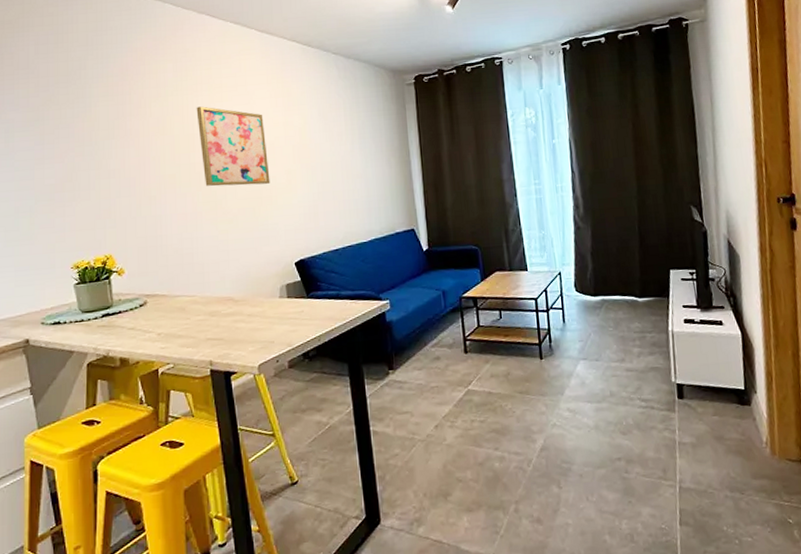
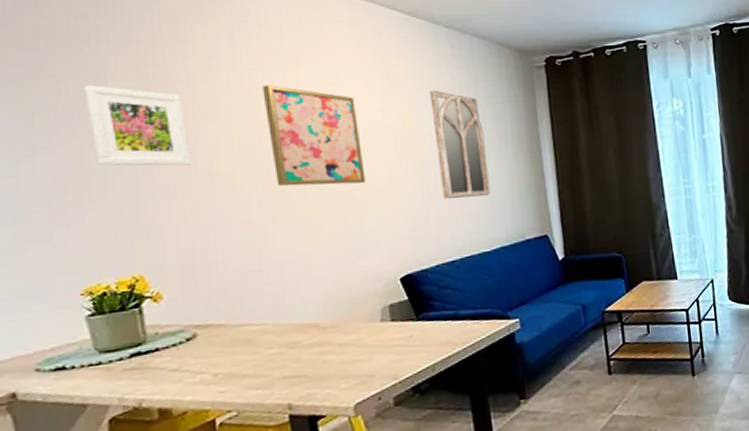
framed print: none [77,110,145,171] -> present [84,84,191,166]
home mirror: none [320,106,368,197] -> present [429,90,491,199]

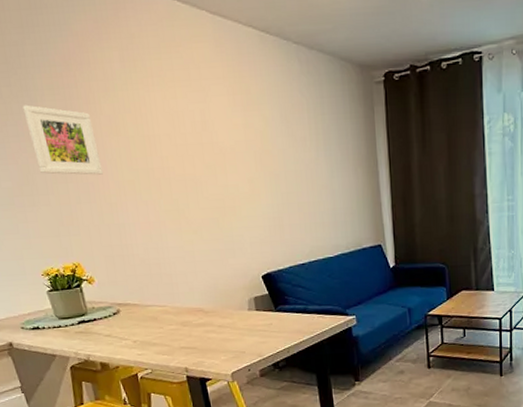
wall art: present [262,85,366,187] -> none [149,103,233,195]
home mirror: present [429,90,491,199] -> none [281,106,334,209]

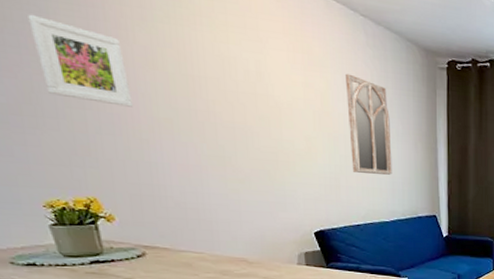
home mirror: none [281,106,334,209] -> present [344,73,392,175]

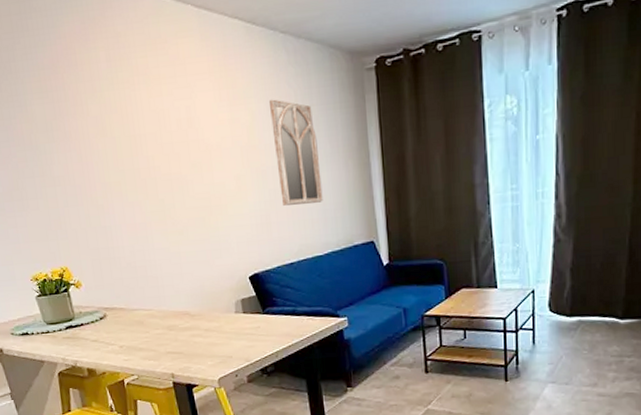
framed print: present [28,14,133,107] -> none [13,109,90,178]

